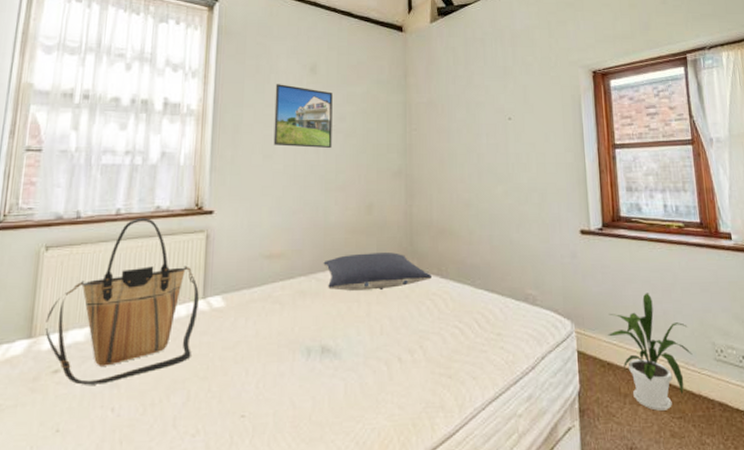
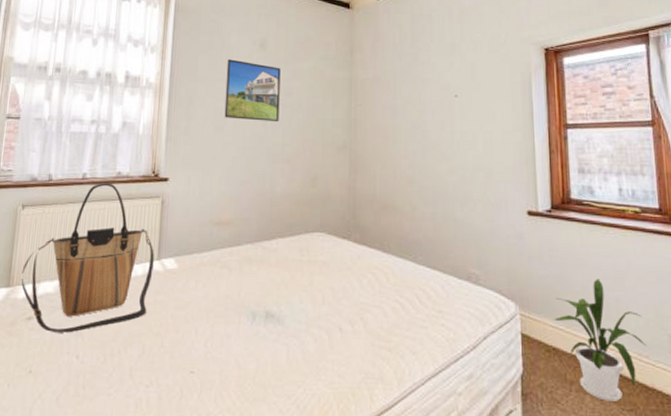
pillow: present [323,252,433,291] -> none [269,224,375,261]

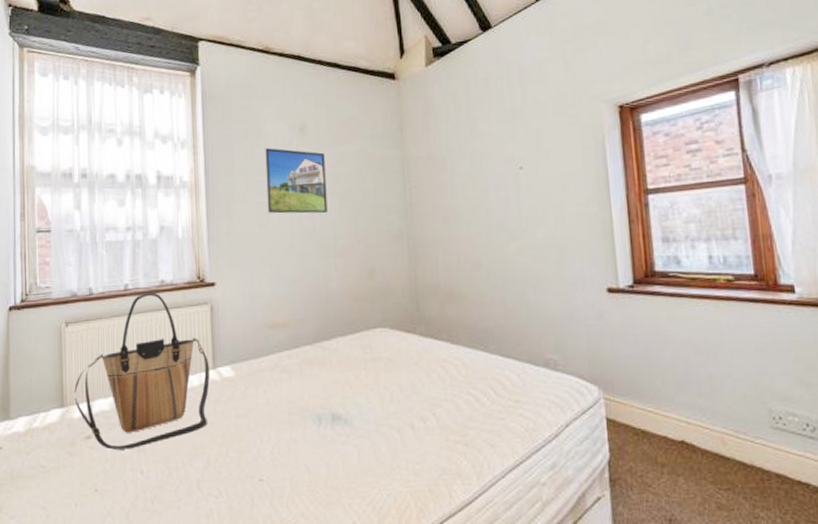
house plant: present [554,279,647,401] -> none [641,355,744,482]

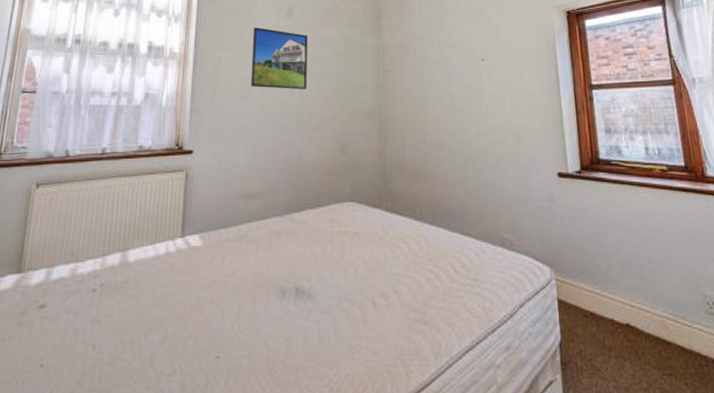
tote bag: present [74,292,210,450] -> none [33,157,178,321]

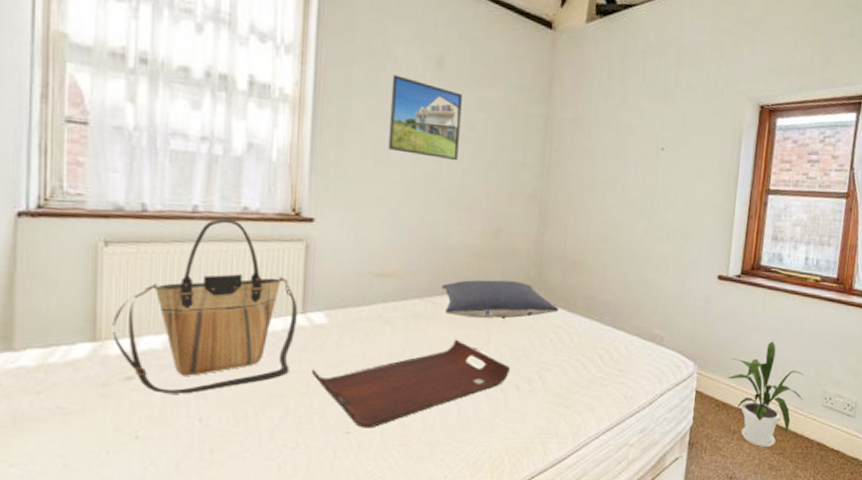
tote bag: none [33,157,178,321] -> present [112,218,298,394]
serving tray: none [187,254,366,352] -> present [310,339,511,428]
pillow: none [298,194,407,232] -> present [441,279,560,319]
house plant: none [589,239,682,366] -> present [727,341,804,447]

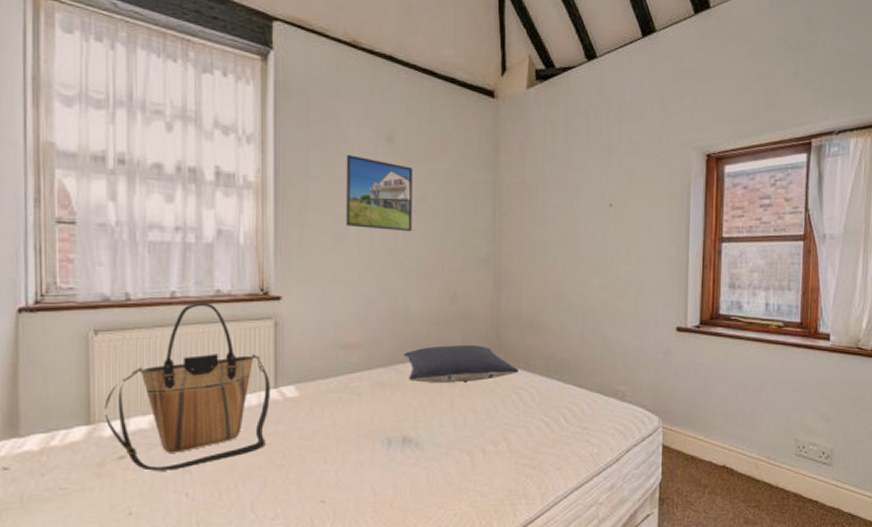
serving tray: present [310,339,511,428] -> none [285,405,476,497]
house plant: present [727,341,804,447] -> none [694,391,775,500]

